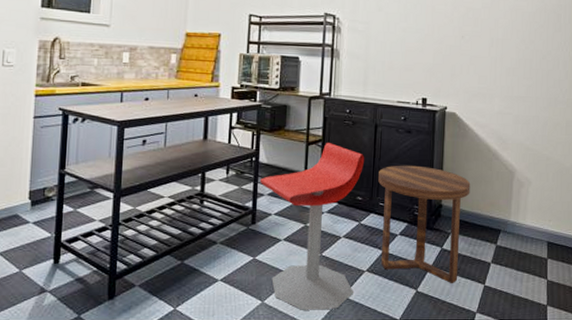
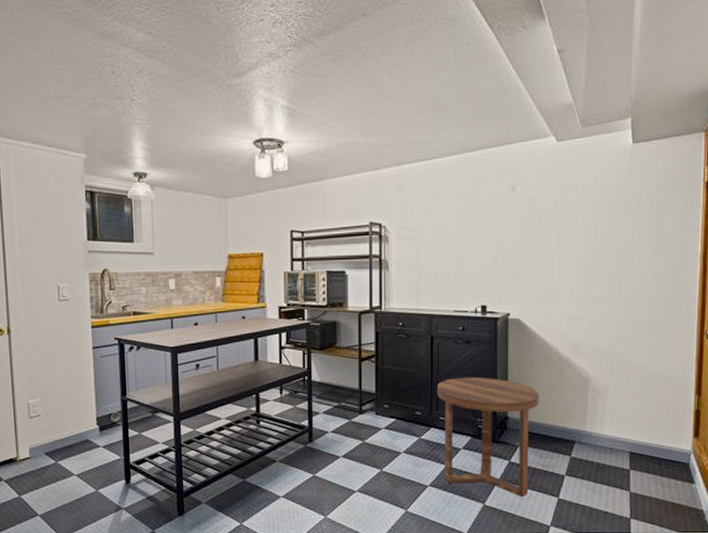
stool: present [259,142,365,310] -> none [313,357,422,525]

